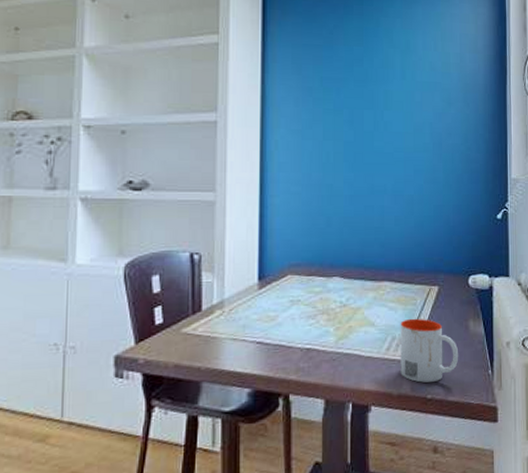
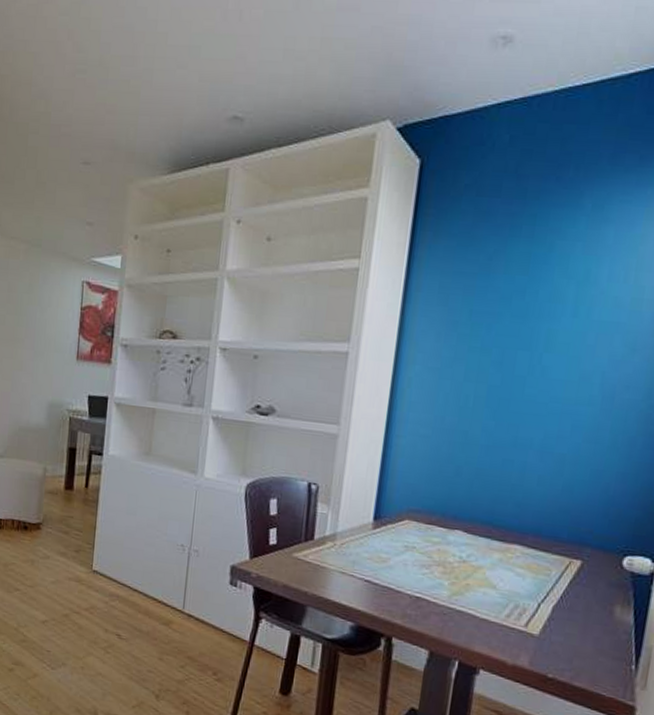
mug: present [400,318,459,383] -> none [519,589,596,663]

